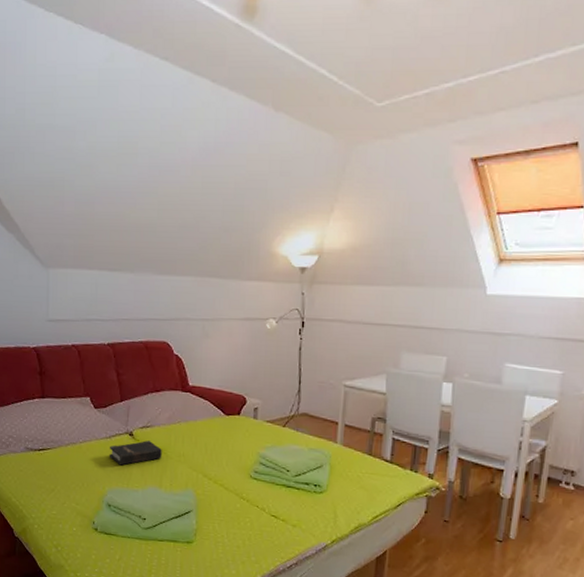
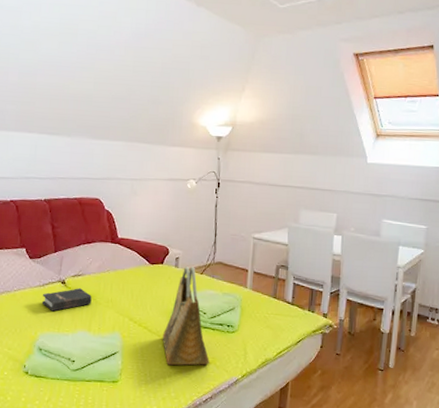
grocery bag: none [240,418,294,529] -> present [162,266,210,366]

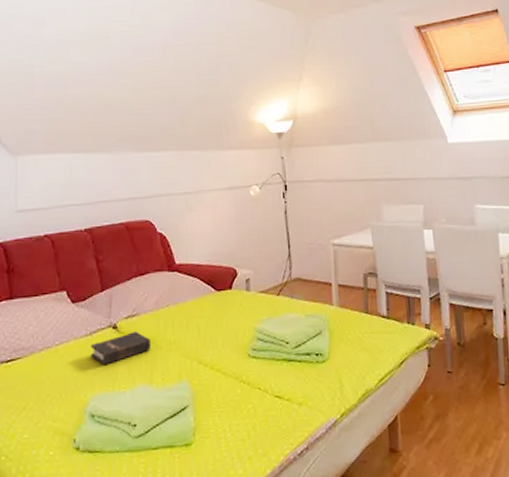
grocery bag: present [162,266,210,366] -> none [240,288,300,415]

